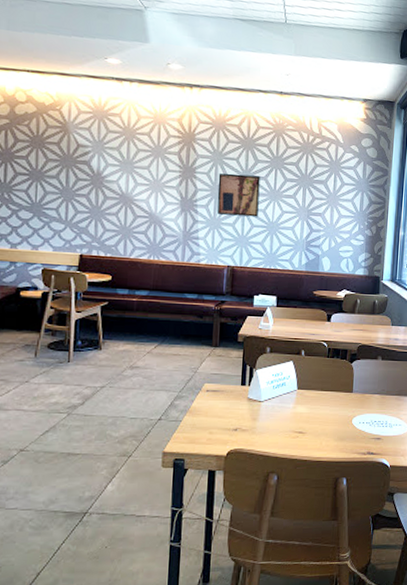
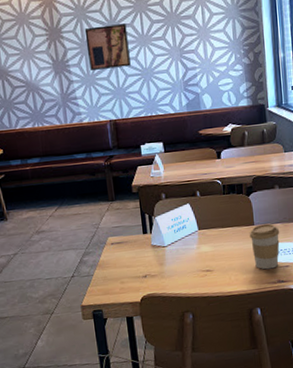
coffee cup: none [346,393,377,439] -> present [249,223,280,270]

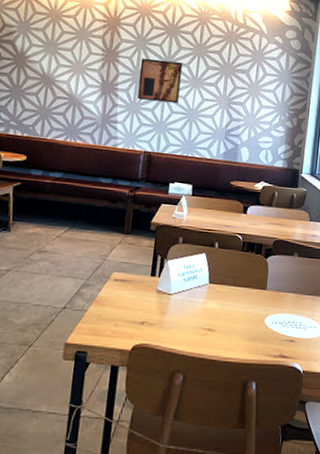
coffee cup: present [249,223,280,270] -> none [259,290,291,341]

